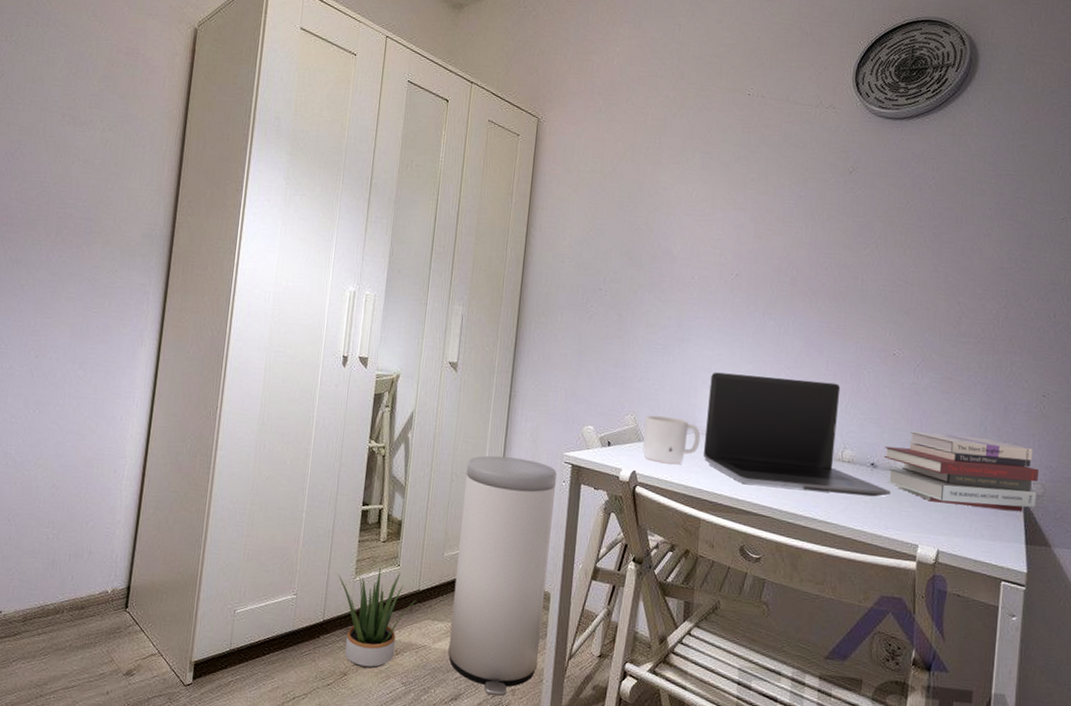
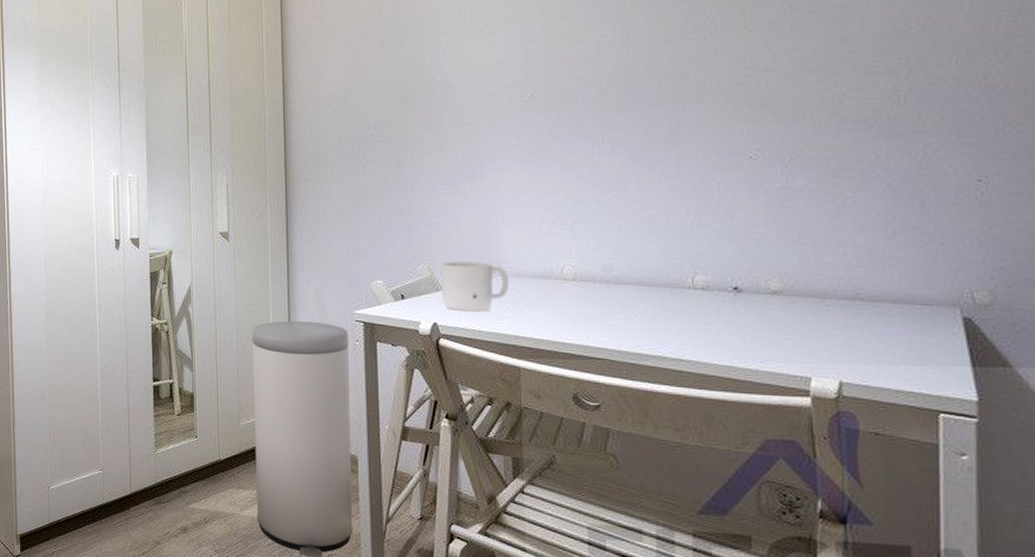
potted plant: present [338,568,417,669] -> none [139,440,218,537]
laptop computer: present [703,372,891,497] -> none [513,200,765,326]
books: present [883,431,1039,512] -> none [749,241,983,328]

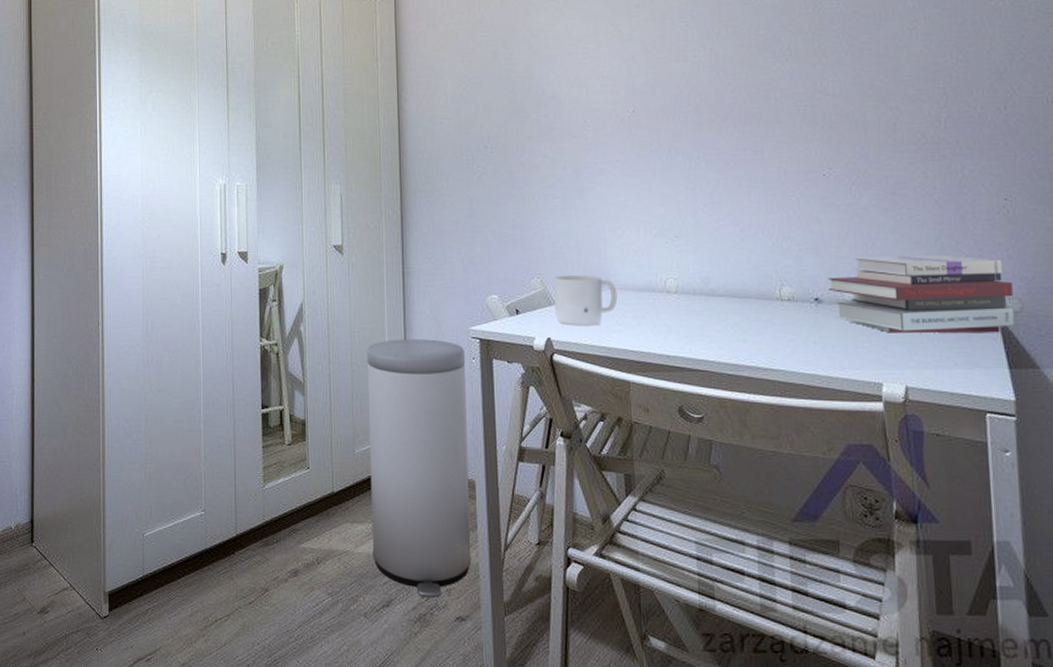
books: none [749,241,983,328] -> present [828,254,1015,333]

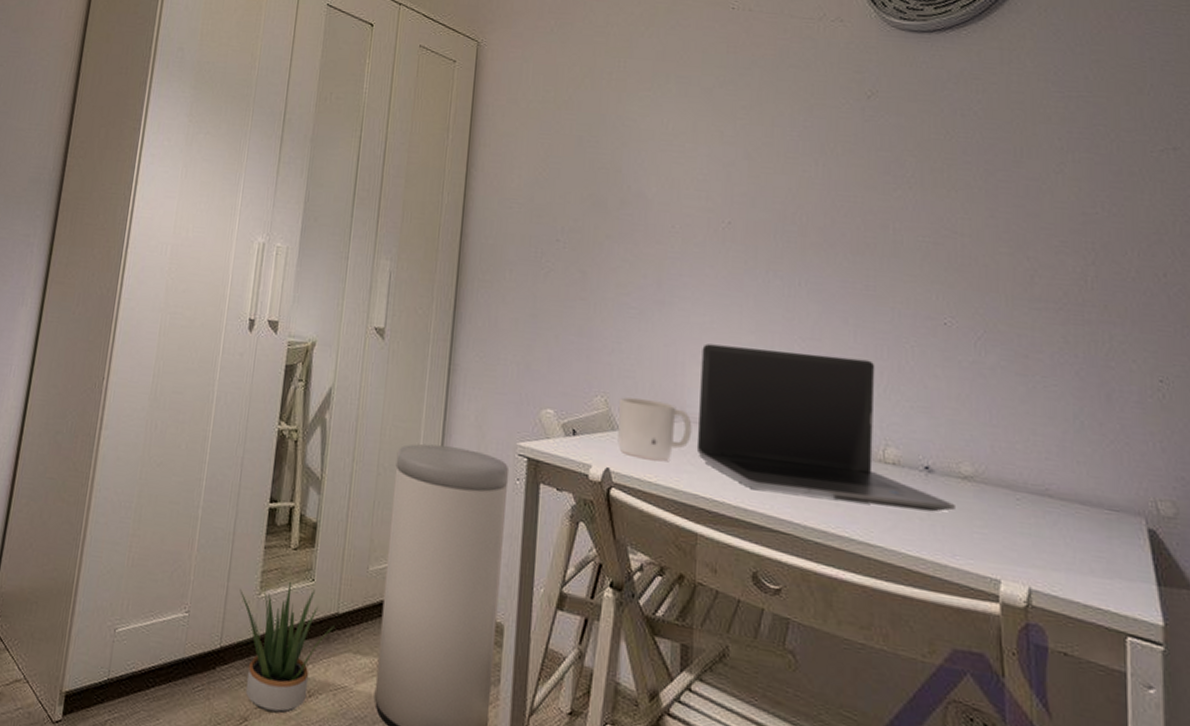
potted plant: none [246,473,332,581] -> present [240,582,335,714]
laptop computer: none [620,215,842,339] -> present [696,343,955,512]
books: present [828,254,1015,333] -> none [941,425,1167,540]

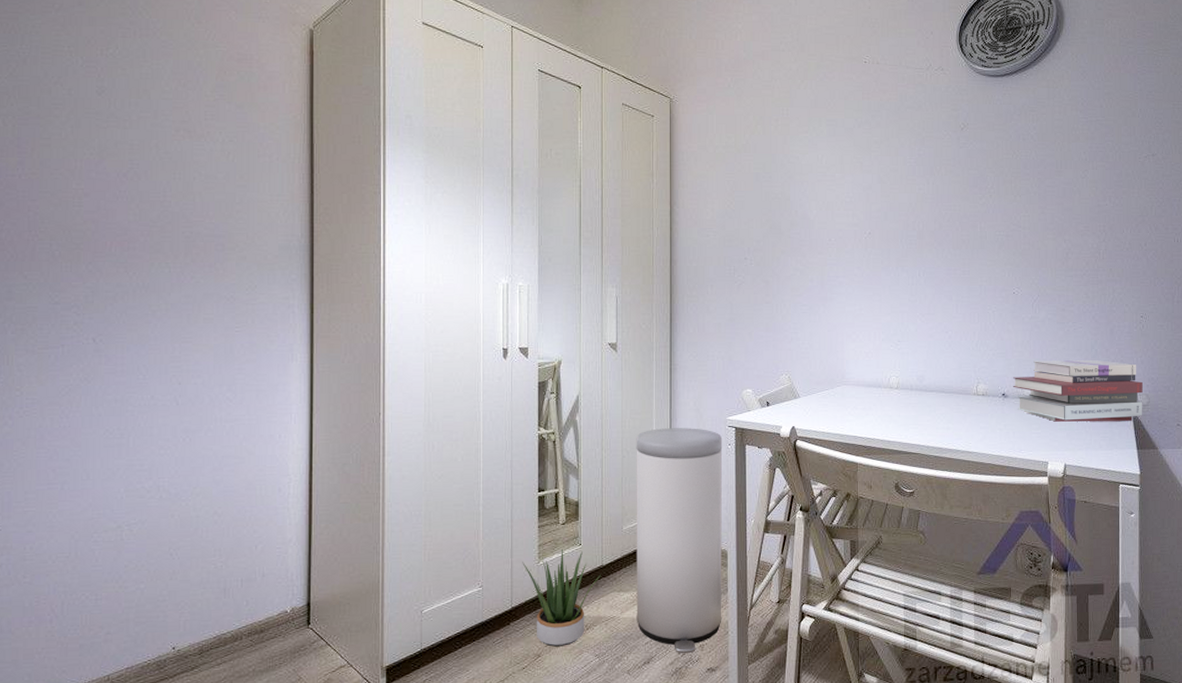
mug: present [617,397,692,462] -> none [798,372,851,416]
laptop computer: present [696,343,955,512] -> none [854,325,1021,427]
books: none [941,425,1167,540] -> present [1012,359,1143,422]

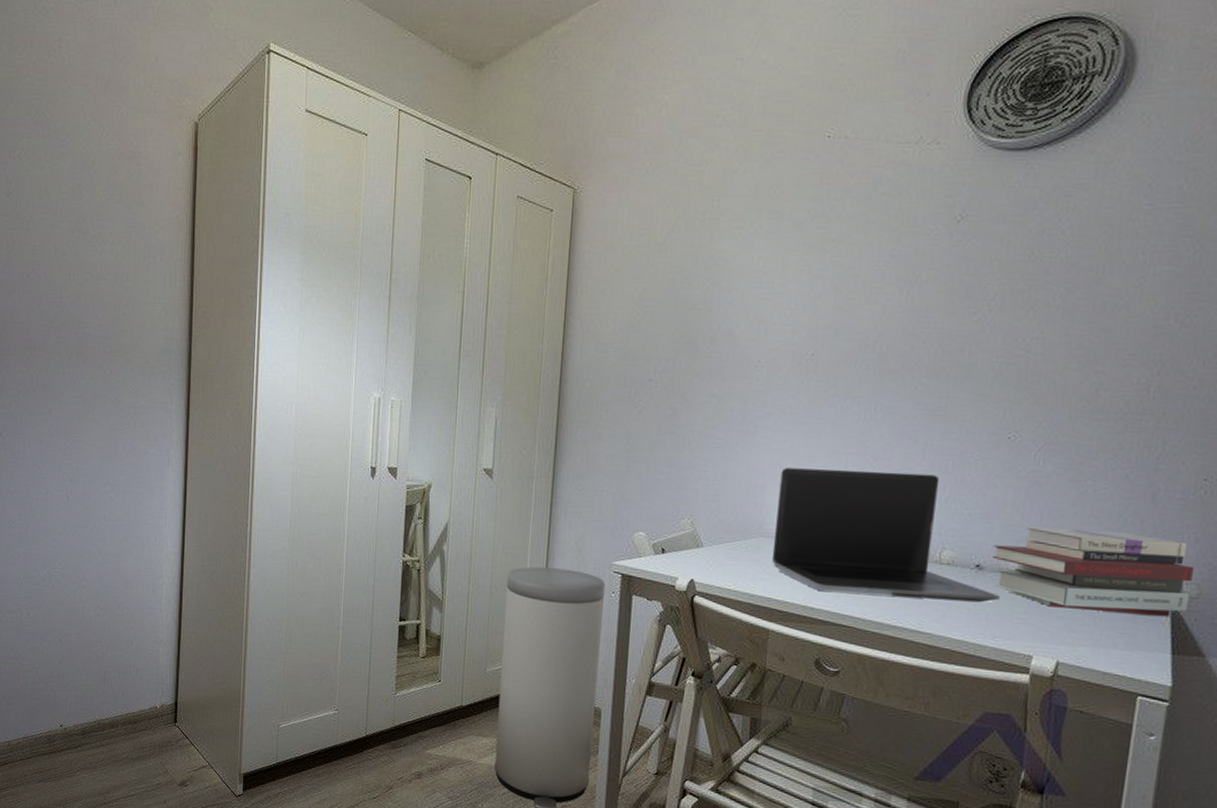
potted plant: present [522,549,601,647] -> none [379,684,460,783]
laptop computer: none [854,325,1021,427] -> present [771,467,1000,603]

